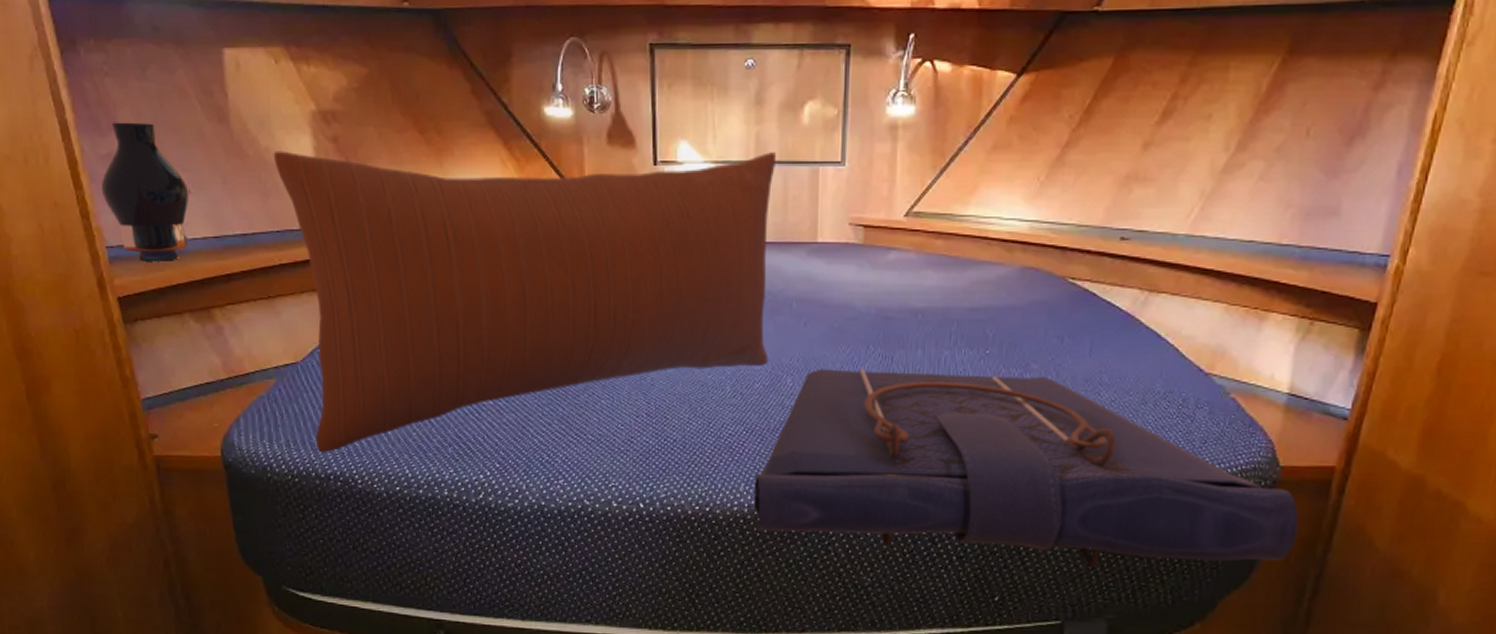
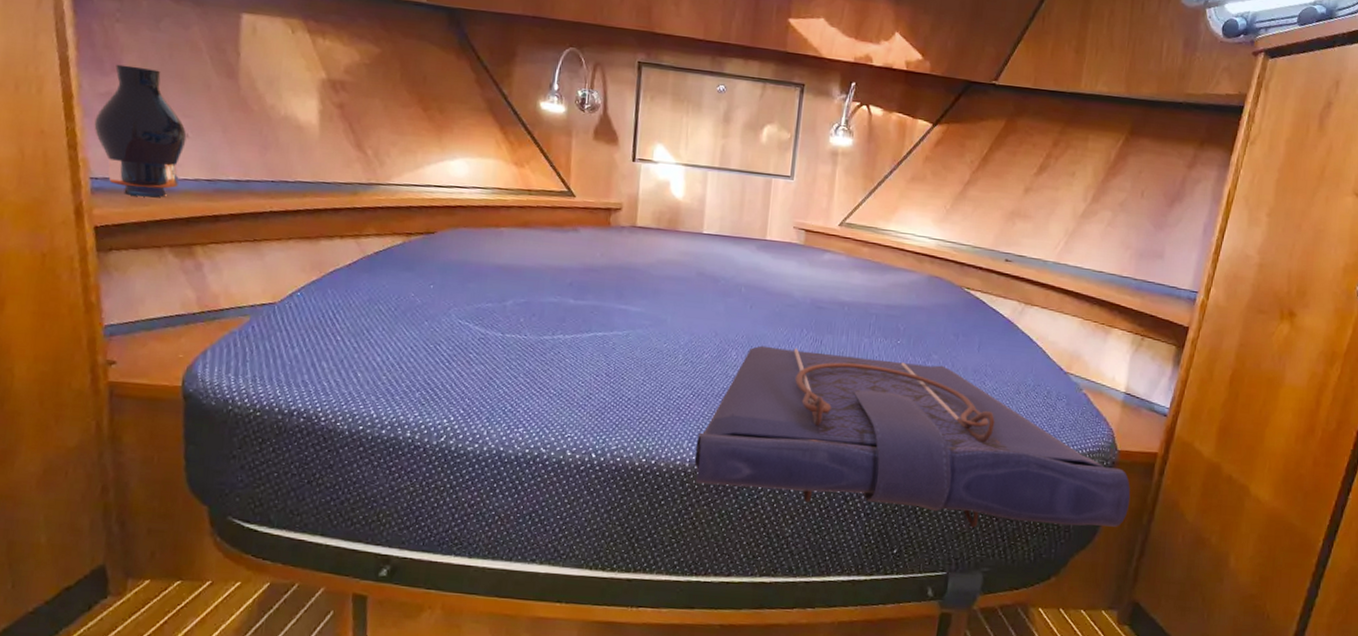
pillow: present [273,151,776,453] -> none [278,109,737,390]

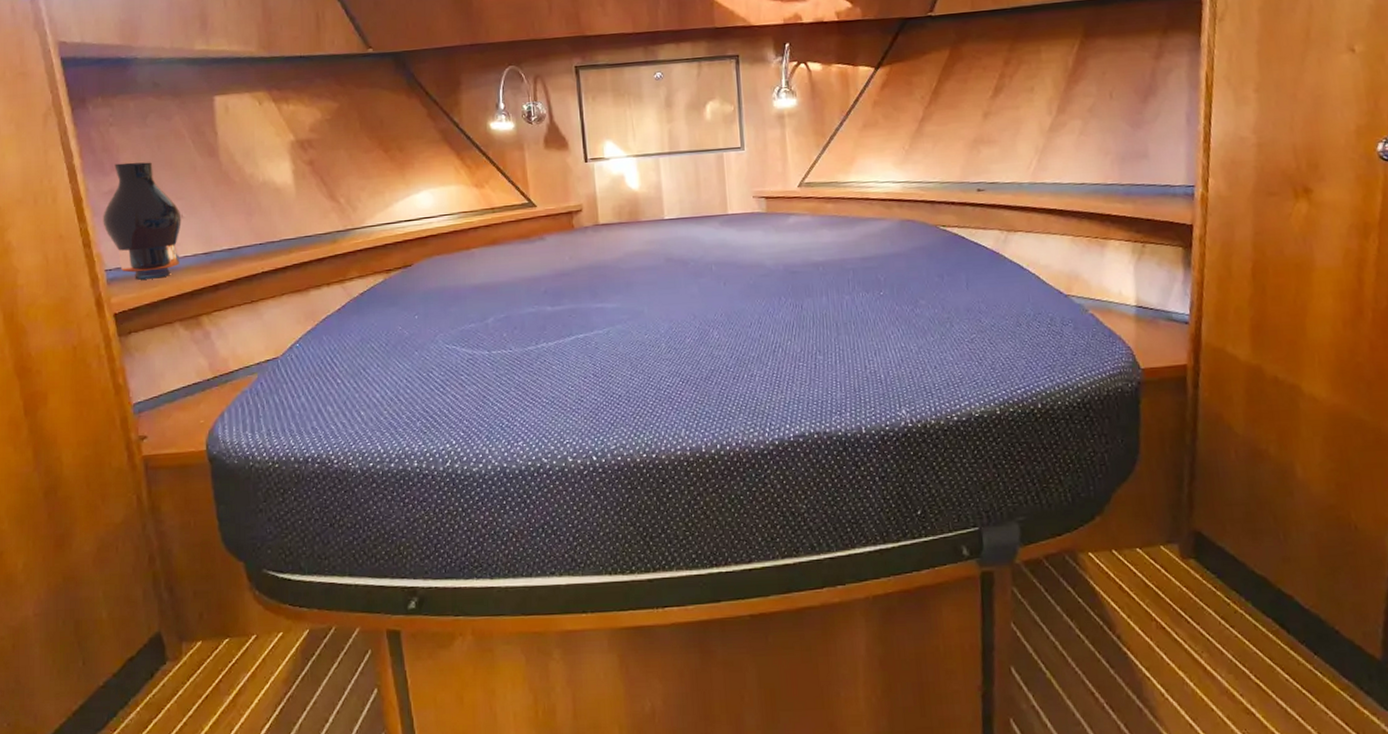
tote bag: present [694,345,1131,528] -> none [693,310,1167,476]

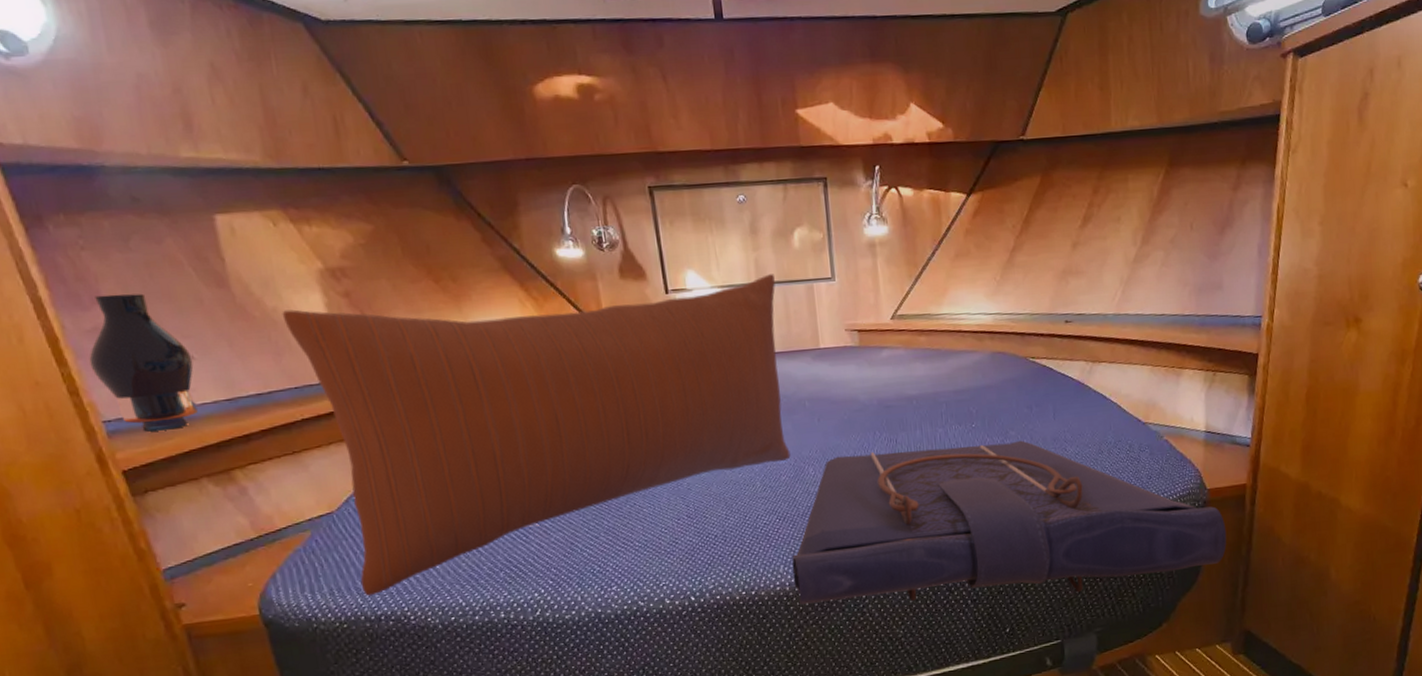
pillow: none [257,144,696,438] -> present [282,274,791,596]
tote bag: none [693,310,1167,476] -> present [792,440,1227,605]

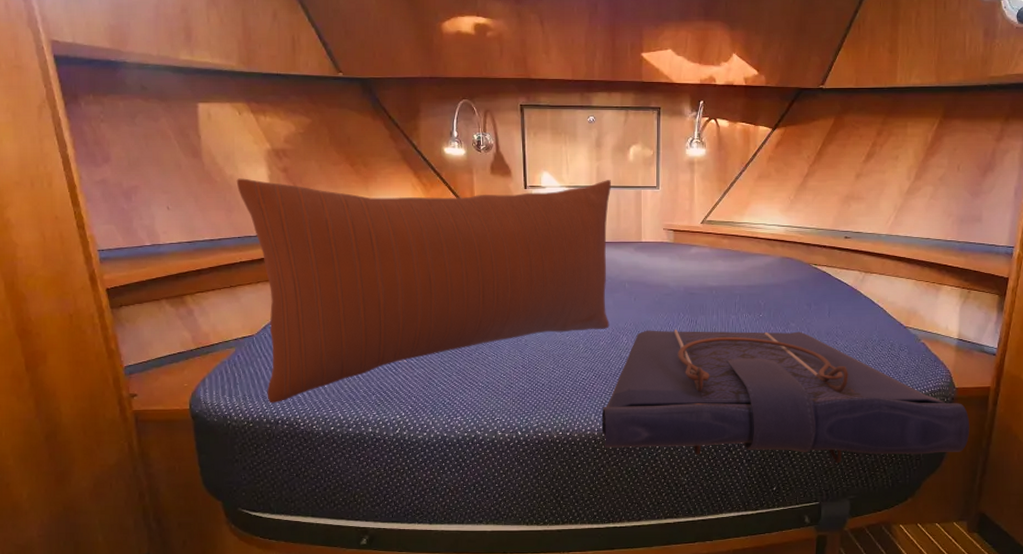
vase: present [89,293,199,432] -> none [95,156,168,261]

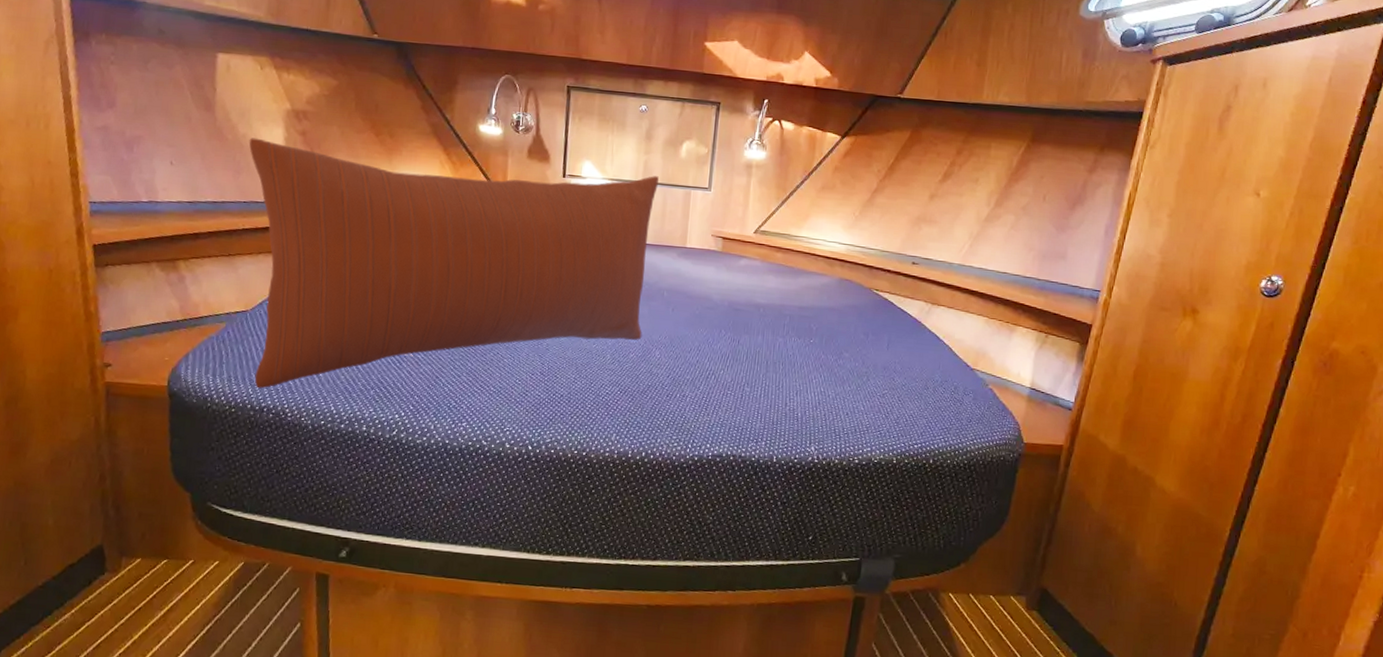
tote bag: present [601,329,970,464] -> none [622,345,1037,517]

